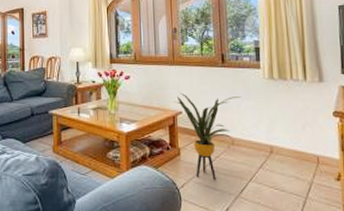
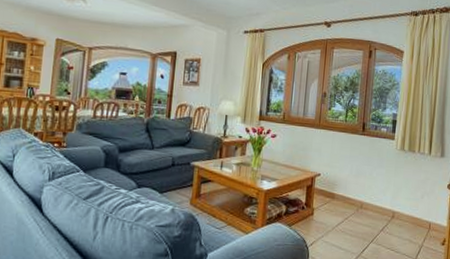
house plant: present [174,92,242,180] -> none [314,155,375,240]

